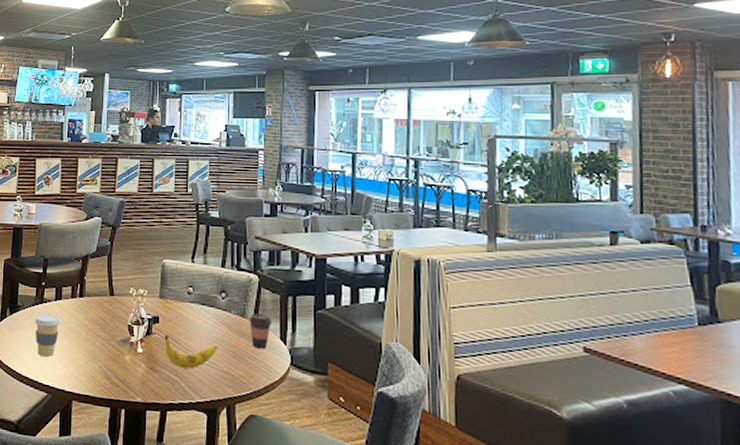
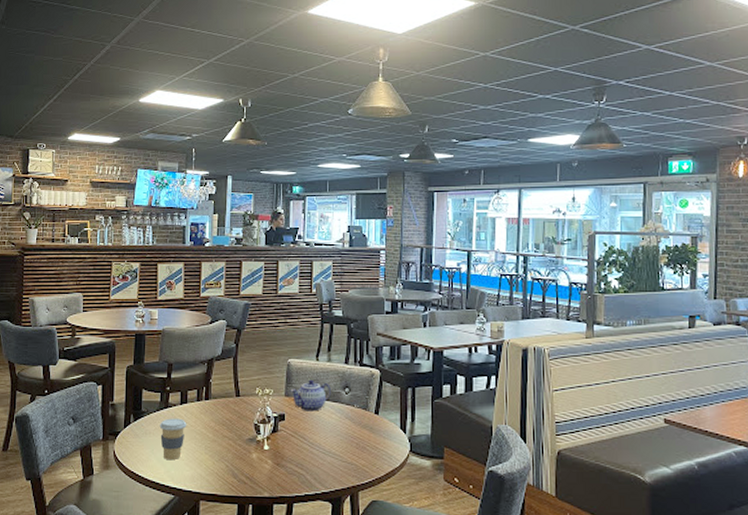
banana: present [164,335,218,369] -> none [290,431,342,462]
teapot: none [165,282,206,316] -> present [290,379,331,412]
coffee cup: present [248,313,273,349] -> none [371,406,394,439]

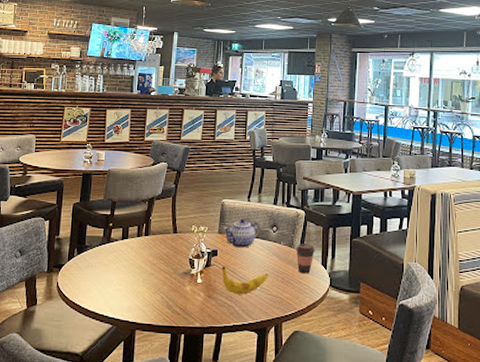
coffee cup: present [159,418,187,461] -> none [101,252,127,292]
banana: none [290,431,342,462] -> present [221,266,268,294]
coffee cup: none [371,406,394,439] -> present [295,244,316,274]

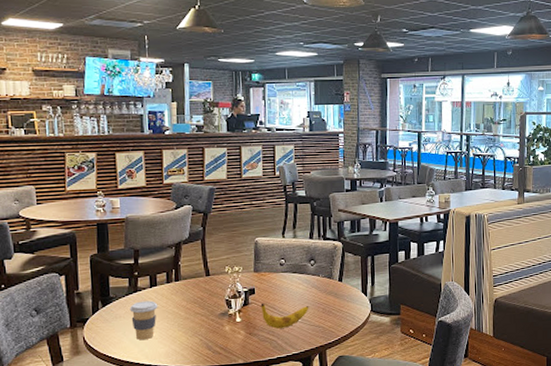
coffee cup: none [101,252,127,292] -> present [129,300,158,341]
teapot: present [223,218,260,248] -> none [259,255,297,284]
coffee cup: present [295,244,316,274] -> none [335,274,356,303]

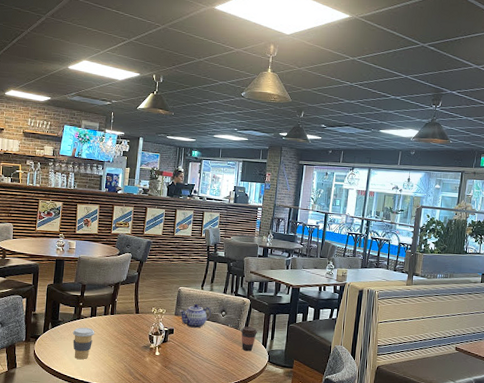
teapot: none [259,255,297,284] -> present [179,303,211,328]
banana: present [260,303,309,329] -> none [176,342,217,366]
coffee cup: none [335,274,356,303] -> present [241,326,258,351]

